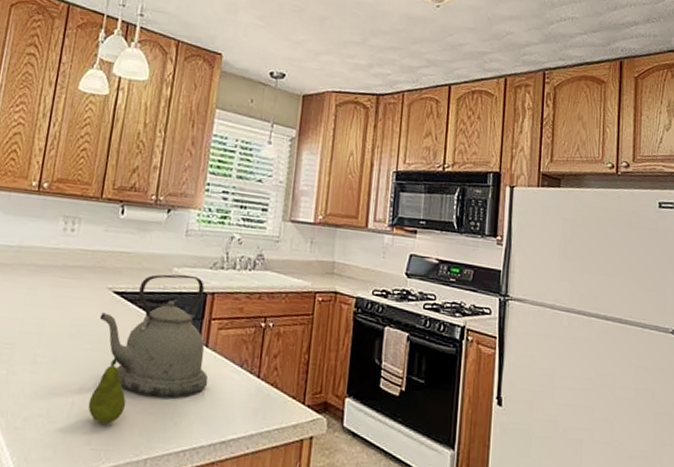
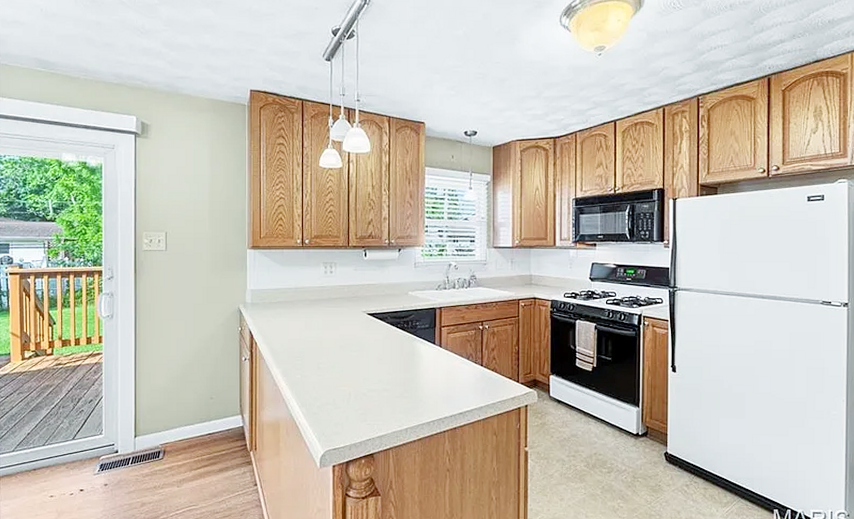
fruit: present [88,356,126,425] -> none [361,359,387,407]
kettle: present [99,274,209,398] -> none [360,296,445,385]

